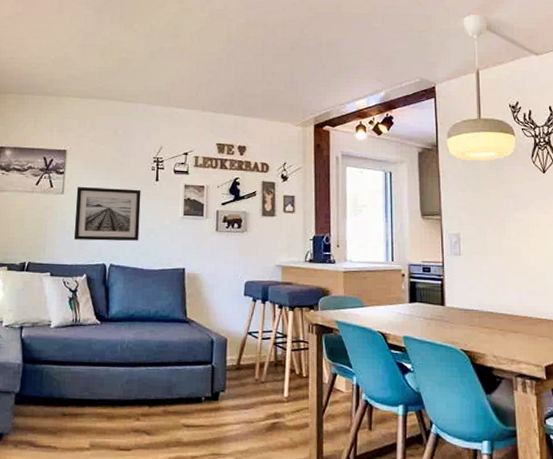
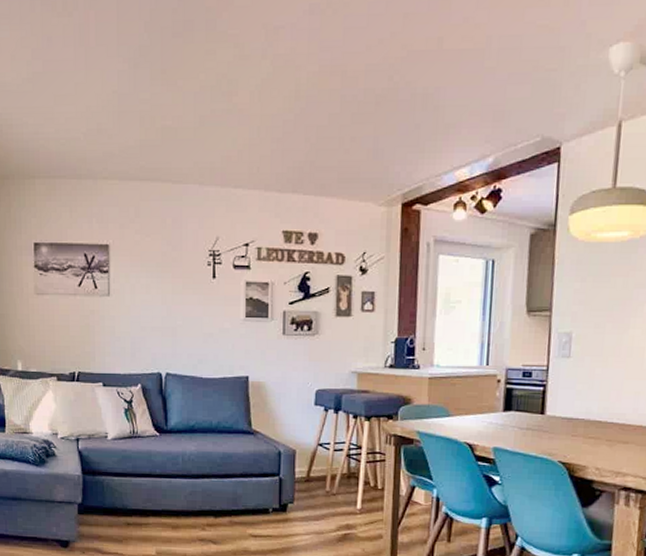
wall art: present [73,187,141,241] -> none [124,288,197,348]

